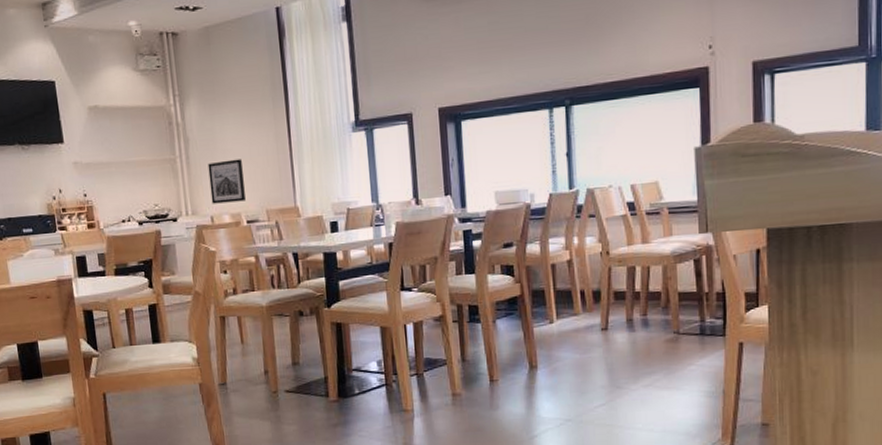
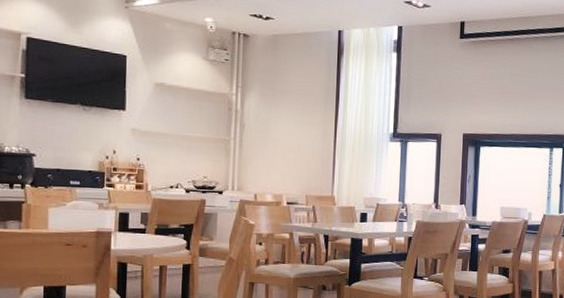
wall art: present [207,159,246,204] -> none [257,148,290,185]

